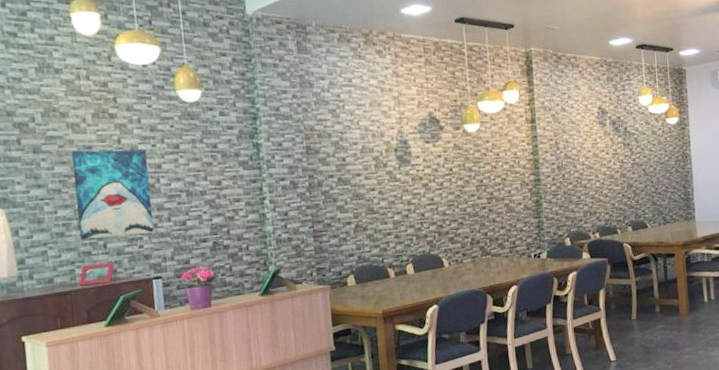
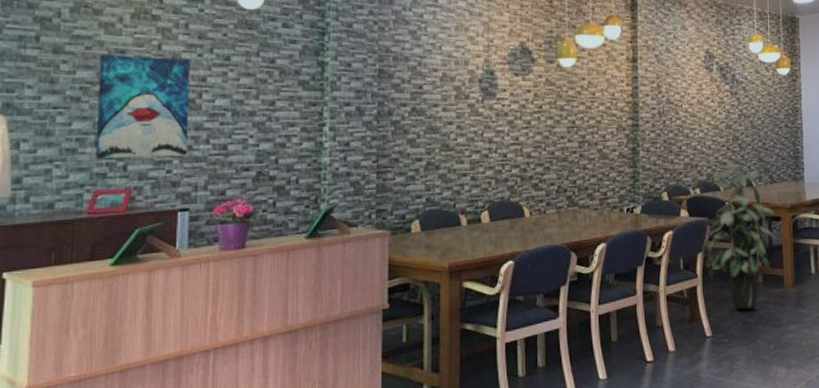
indoor plant: none [605,207,671,336] -> present [705,162,776,310]

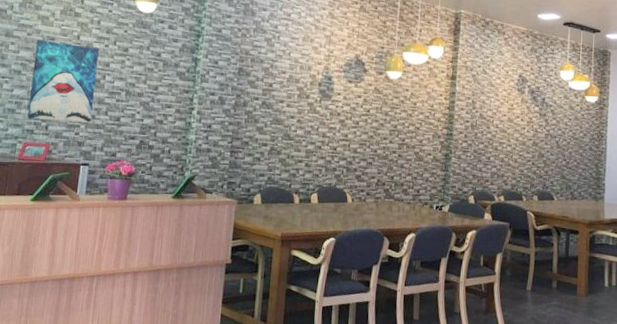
indoor plant: present [705,162,776,310] -> none [504,176,573,311]

